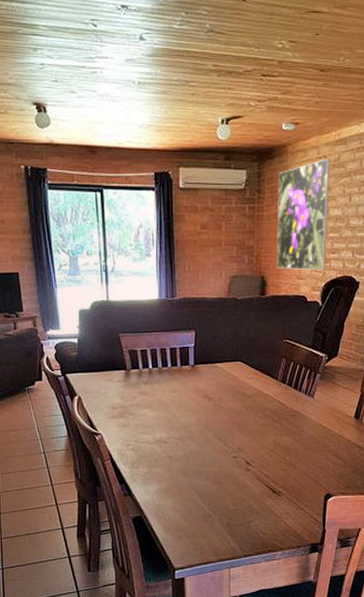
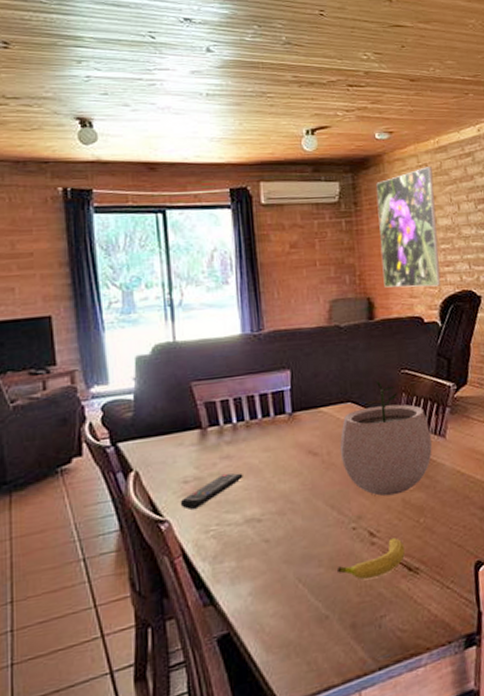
remote control: none [109,405,155,428] -> present [180,473,243,510]
fruit: none [219,468,271,494] -> present [336,538,405,579]
plant pot: none [229,346,302,437] -> present [339,380,432,497]

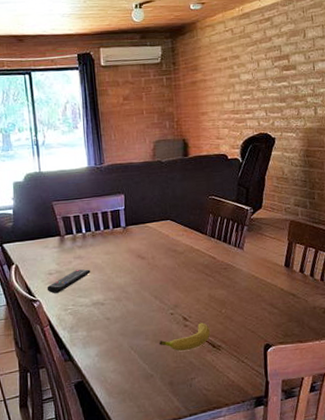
plant pot: present [339,380,432,497] -> none [161,203,233,292]
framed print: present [376,167,441,288] -> none [191,31,243,131]

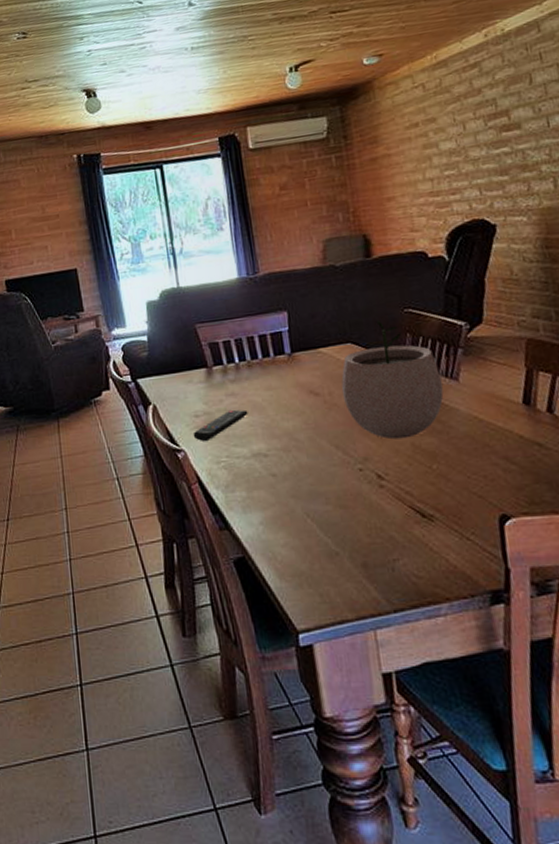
fruit: present [159,323,210,351] -> none [344,482,417,521]
plant pot: none [161,203,233,292] -> present [341,319,444,440]

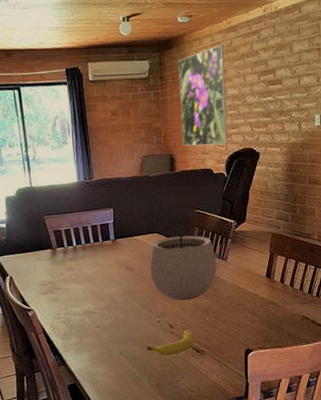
remote control: present [193,409,248,441] -> none [40,280,82,303]
fruit: none [344,482,417,521] -> present [146,330,195,356]
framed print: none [367,86,447,223] -> present [178,45,228,146]

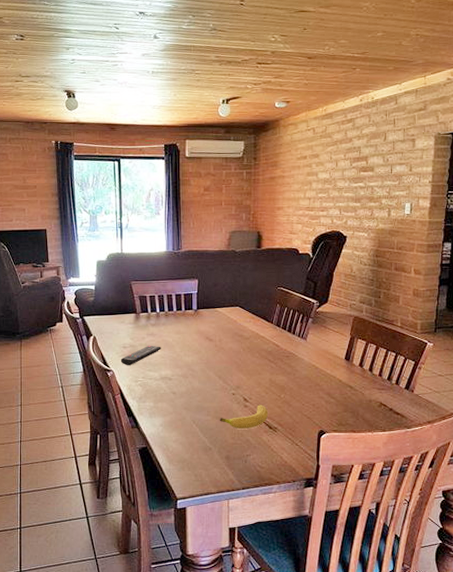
remote control: none [40,280,82,303] -> present [120,345,162,365]
plant pot: present [149,217,217,301] -> none [228,293,295,376]
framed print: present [178,45,228,146] -> none [271,130,318,226]

